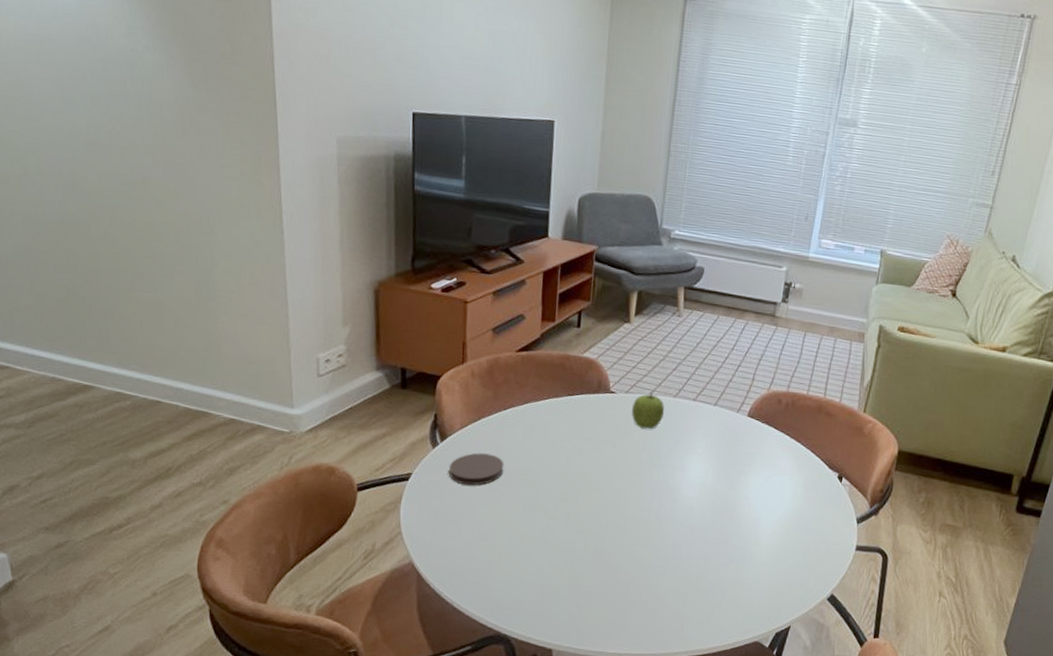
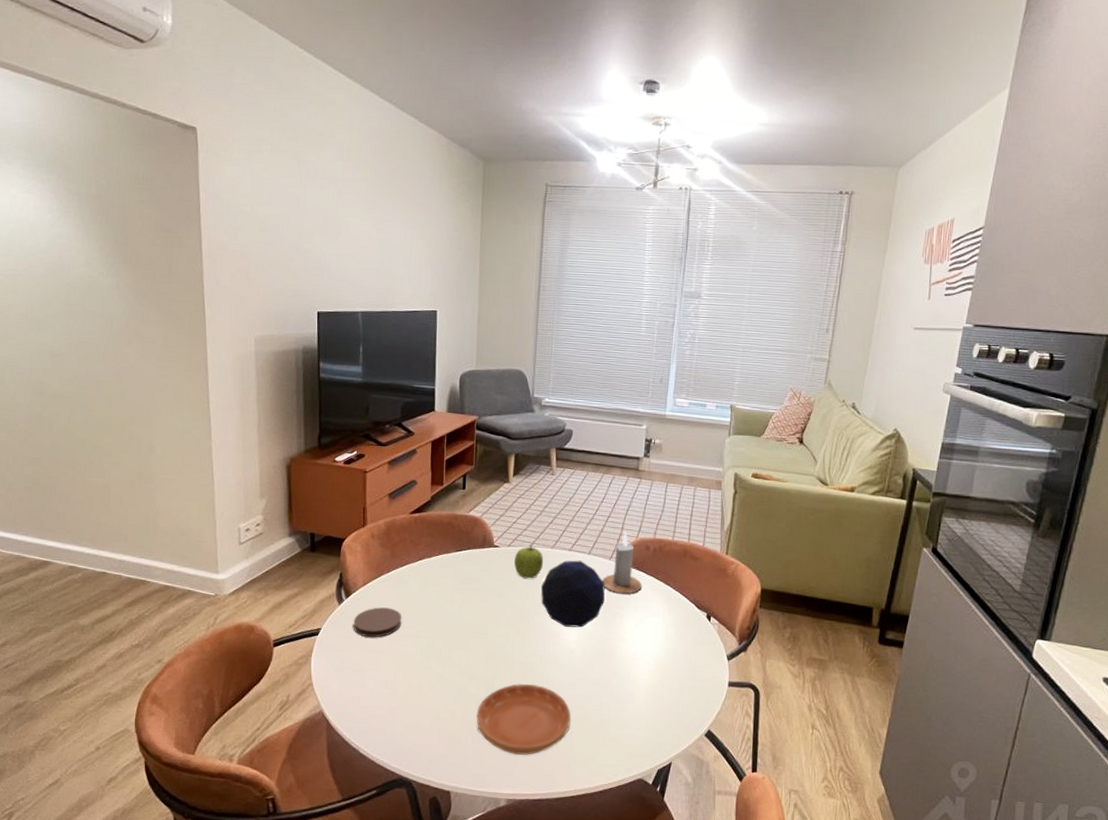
saucer: none [583,539,687,614] -> present [476,683,571,755]
decorative orb: none [659,411,731,484] -> present [540,560,606,628]
candle: none [728,382,771,450] -> present [602,531,642,594]

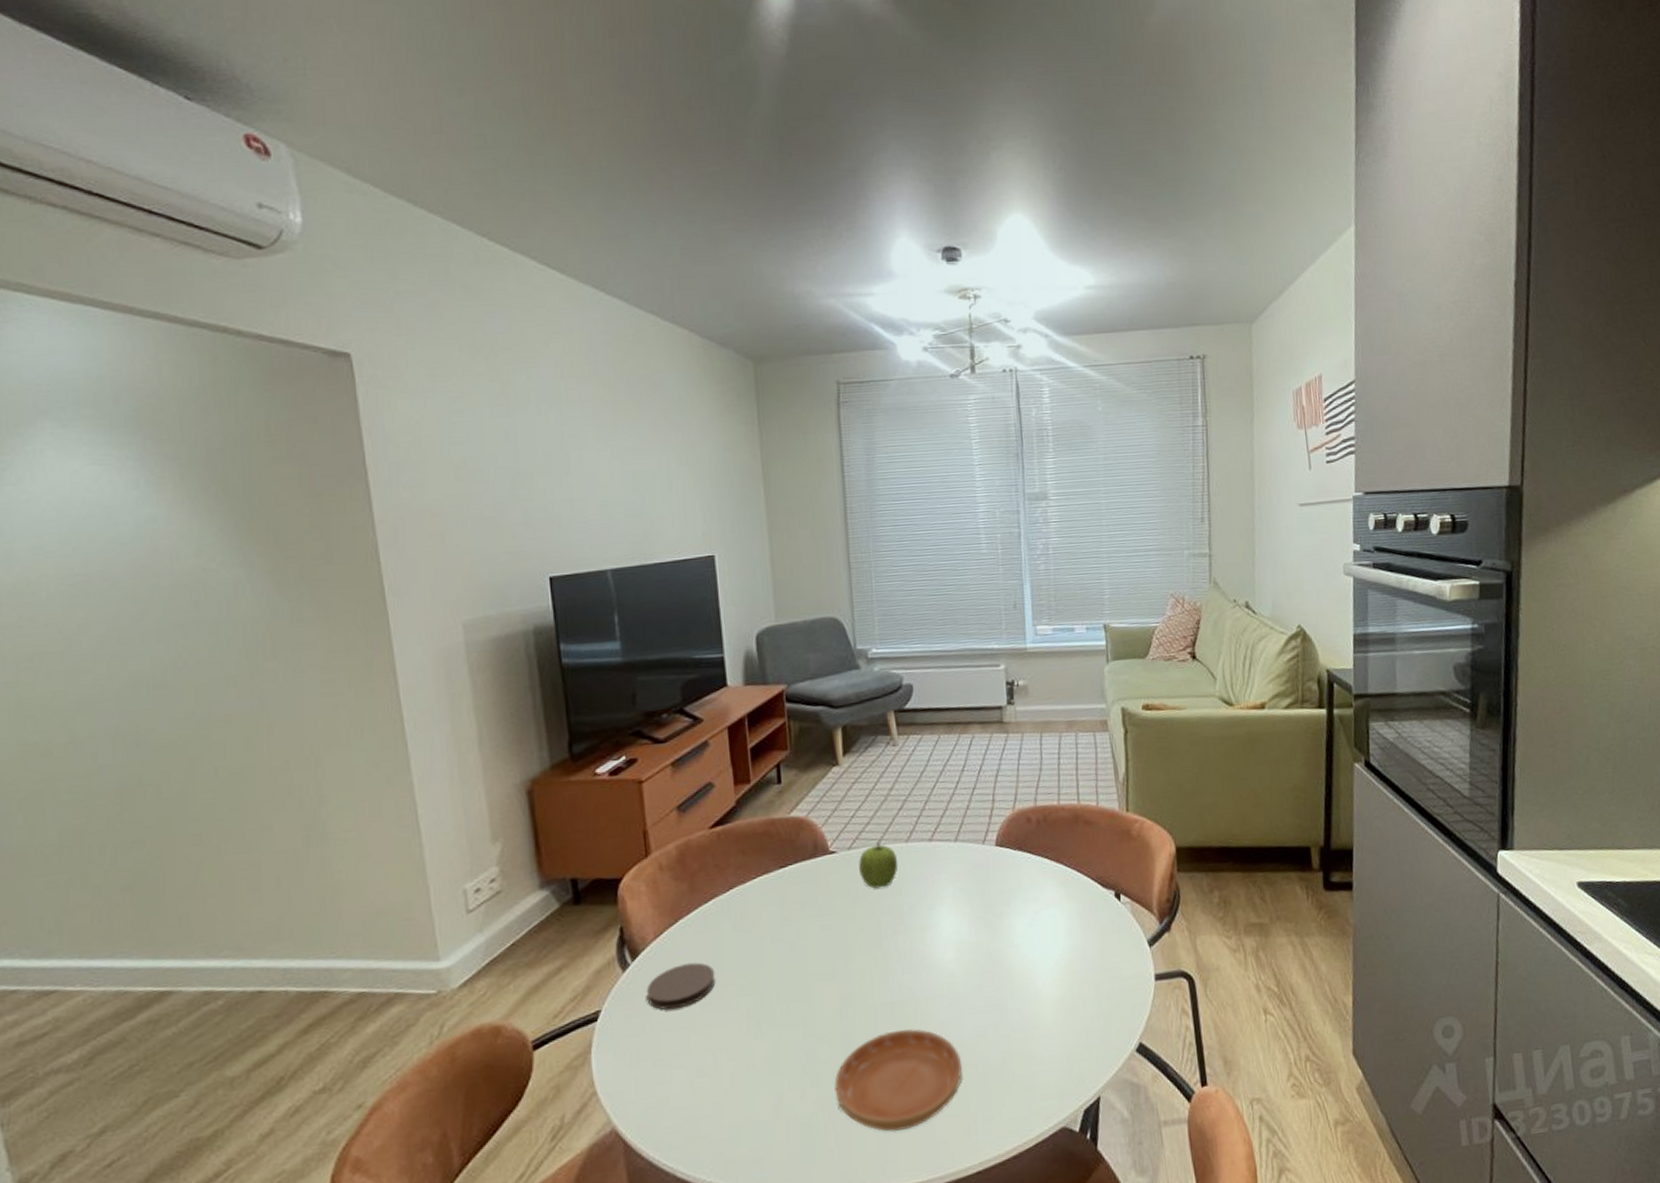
decorative orb: present [540,560,606,628] -> none [898,851,985,943]
candle: present [602,531,642,594] -> none [977,803,1029,886]

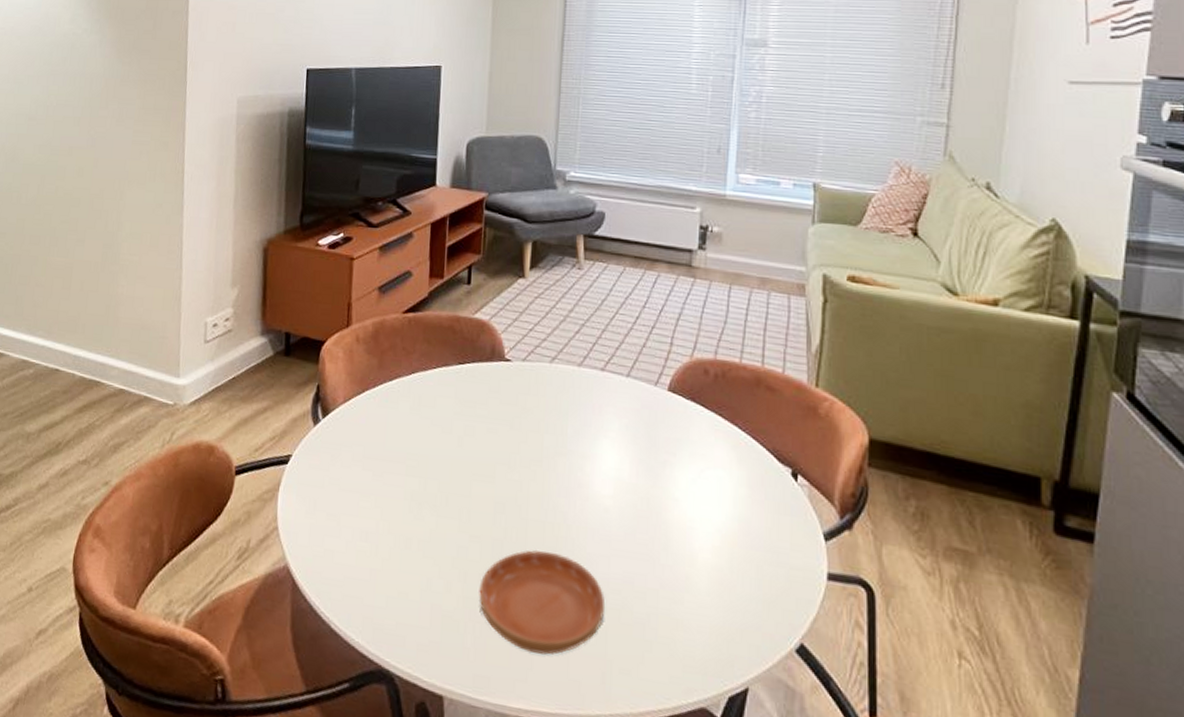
coaster: present [646,962,716,1011] -> none [330,432,389,473]
fruit: present [859,843,899,889] -> none [530,361,569,406]

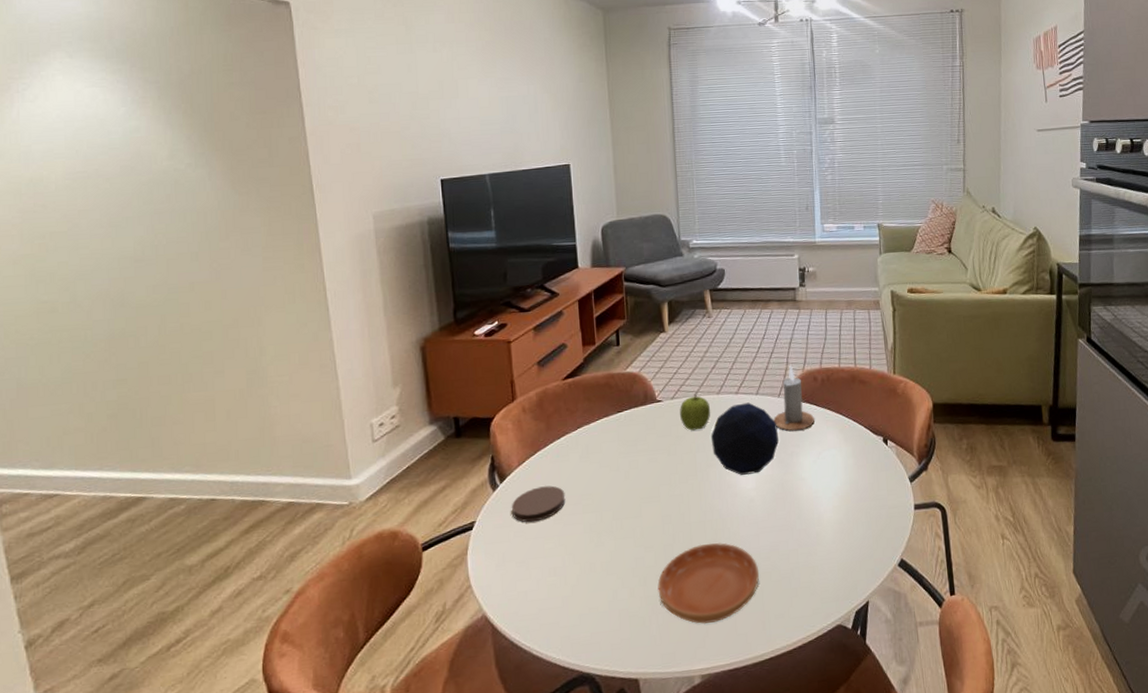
coaster: none [330,432,389,473] -> present [511,485,566,523]
fruit: none [530,361,569,406] -> present [680,394,711,431]
decorative orb: none [564,383,650,478] -> present [710,402,780,475]
candle: none [645,347,699,435] -> present [773,365,814,431]

